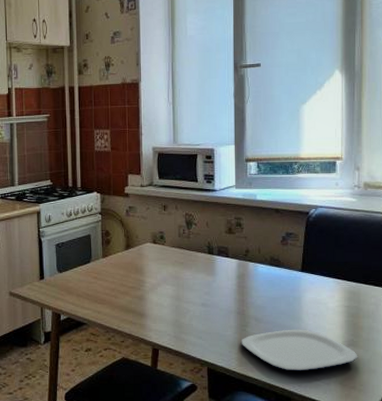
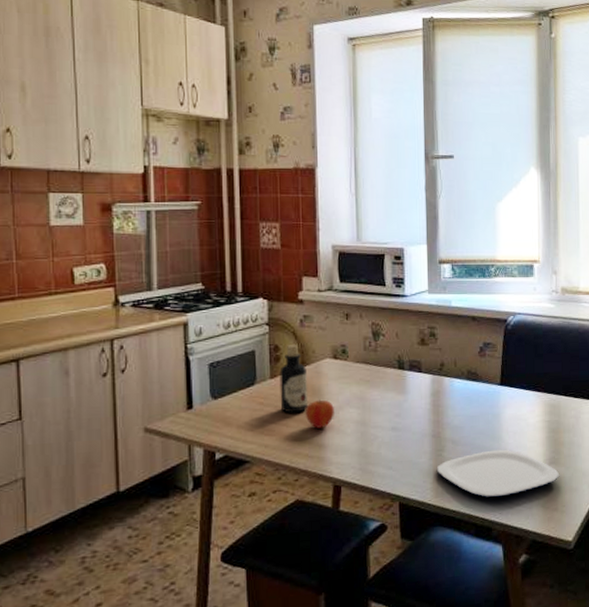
bottle: none [109,231,132,287] -> present [279,345,307,413]
apple: none [129,277,153,300] -> present [305,400,334,428]

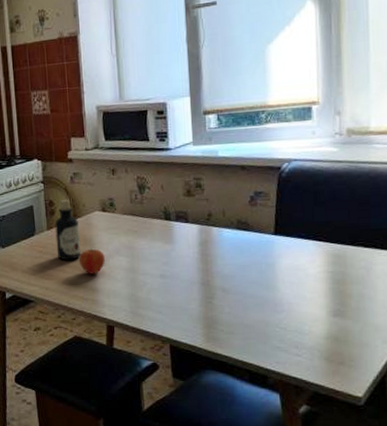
plate: present [437,449,560,497] -> none [207,299,347,347]

